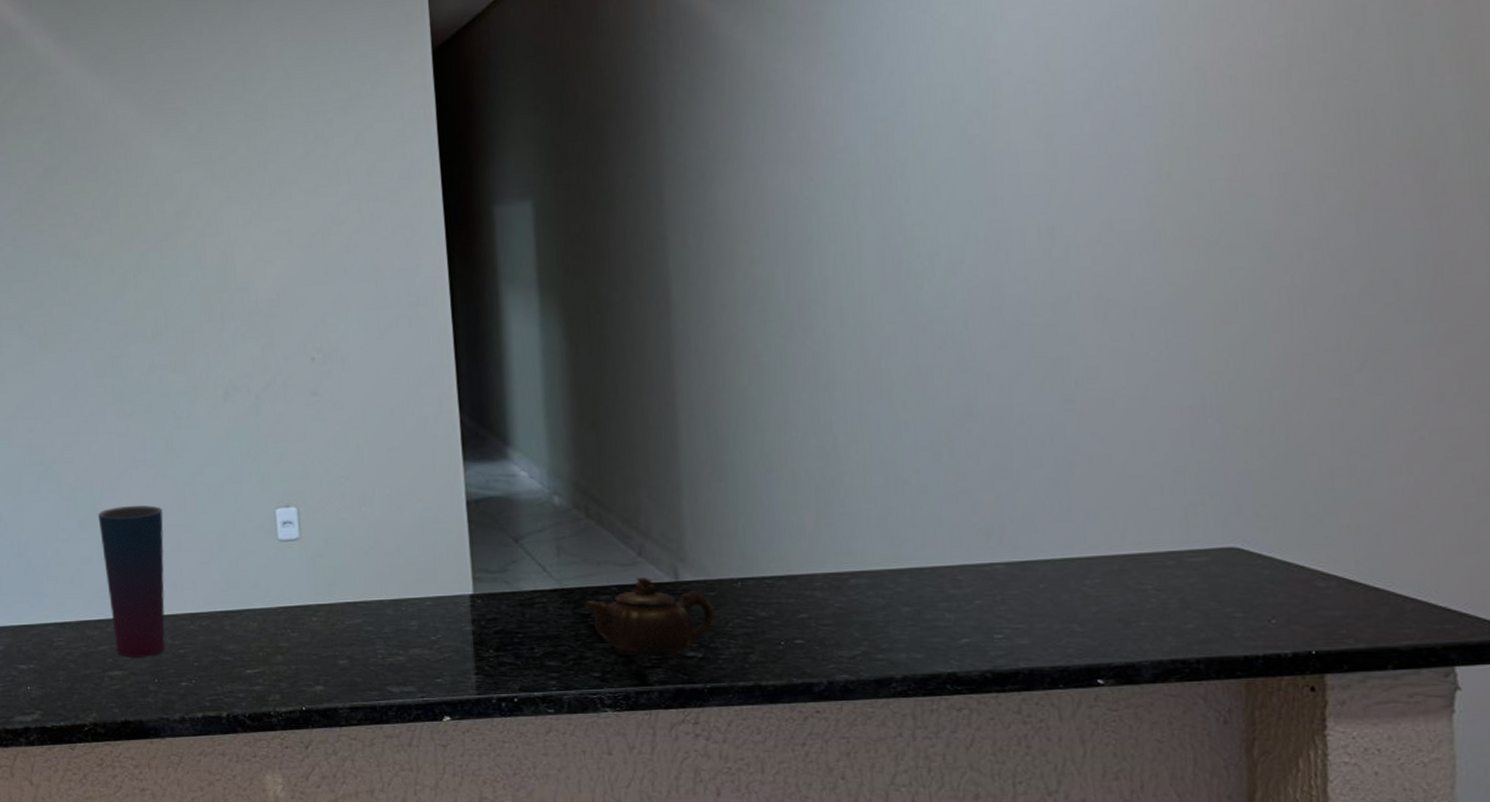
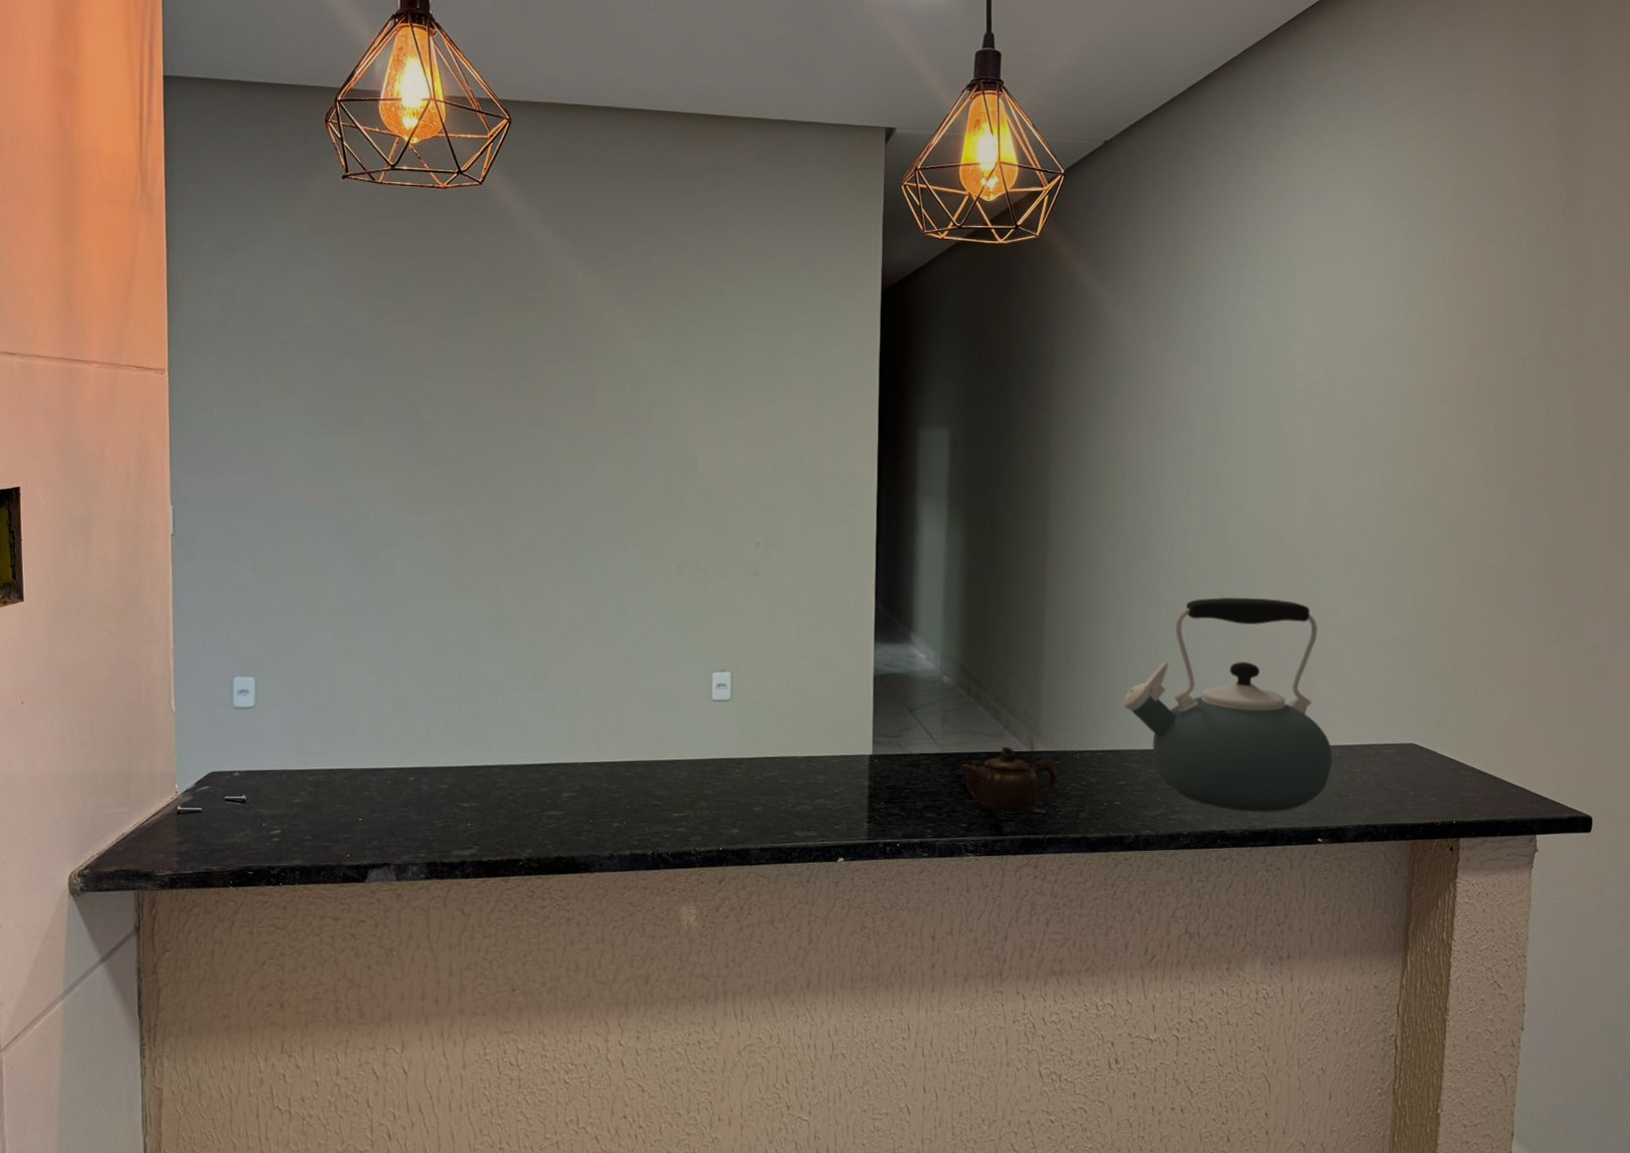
cup: present [97,505,166,657] -> none [550,662,611,799]
kettle: none [794,369,1110,648] -> present [1123,597,1333,813]

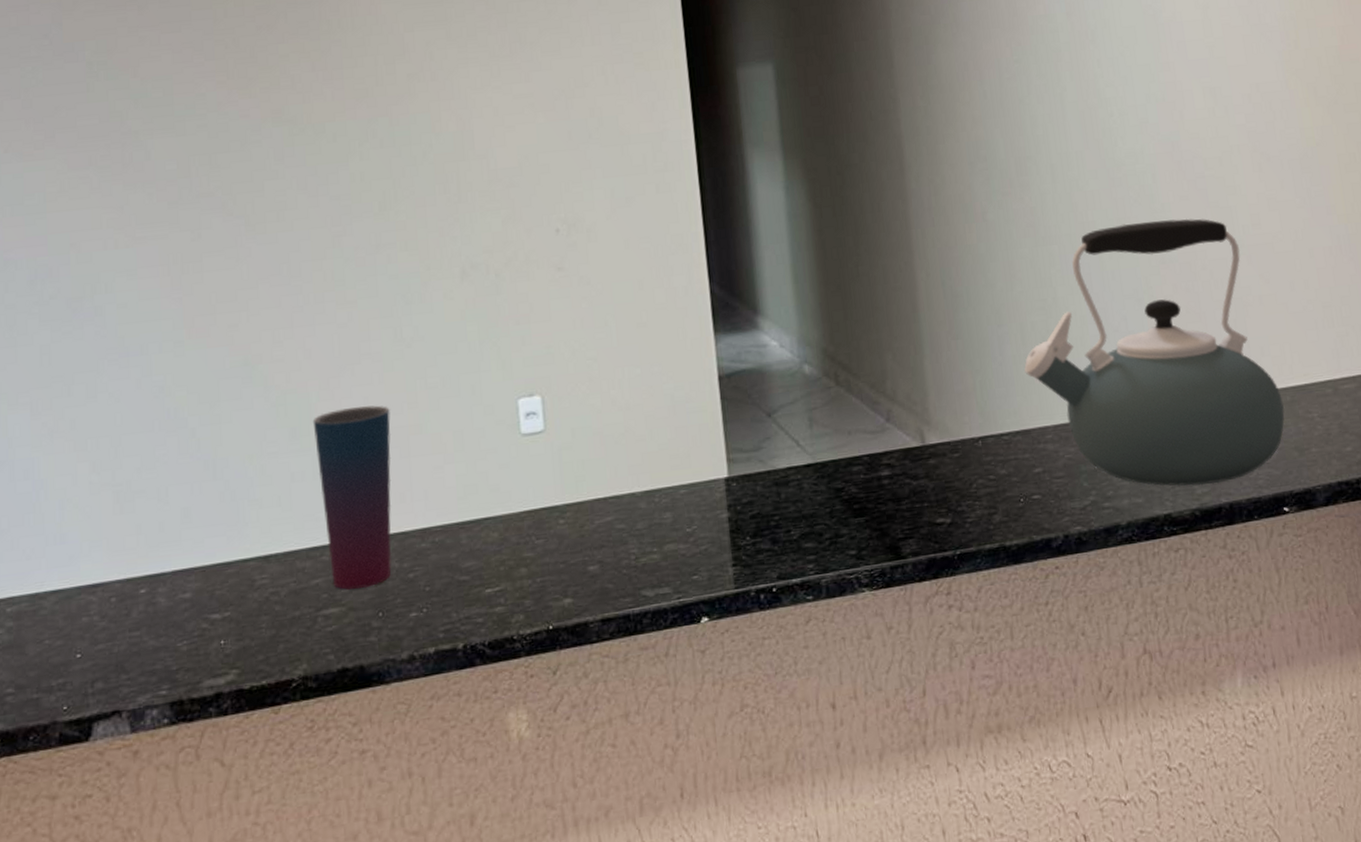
cup: none [550,662,611,799] -> present [312,405,392,590]
teapot: present [959,747,1058,811] -> none [838,444,960,528]

